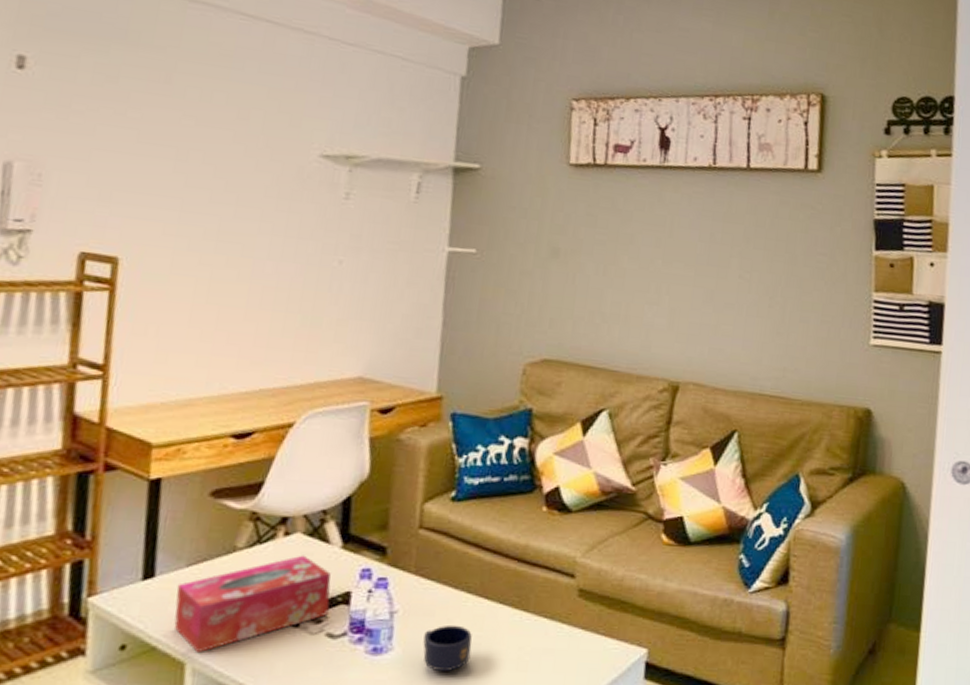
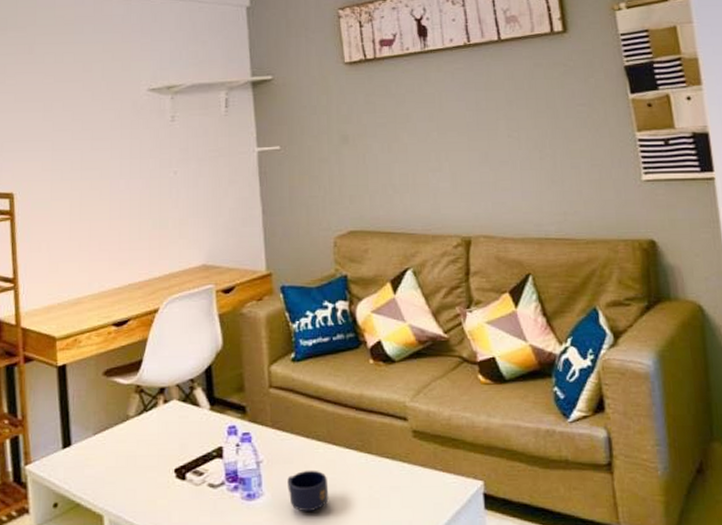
tissue box: present [174,555,331,654] -> none [89,418,207,507]

